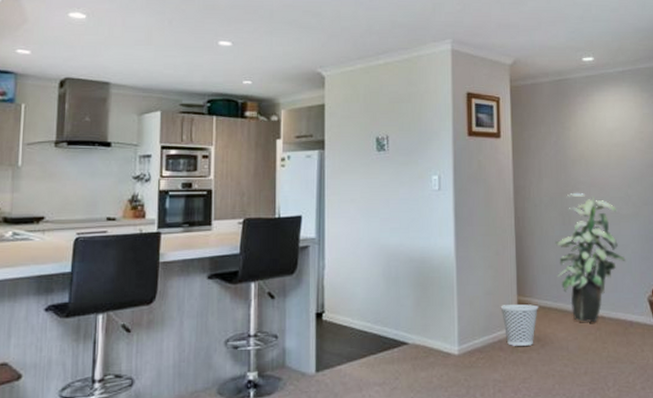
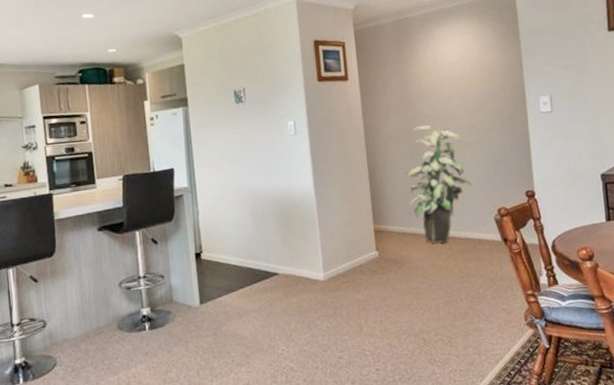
wastebasket: present [500,304,539,346] -> none [359,231,394,269]

